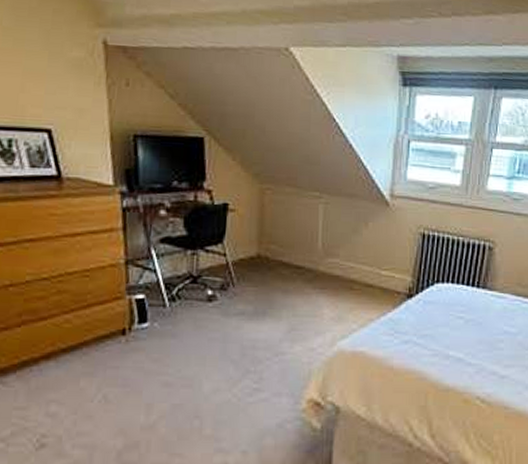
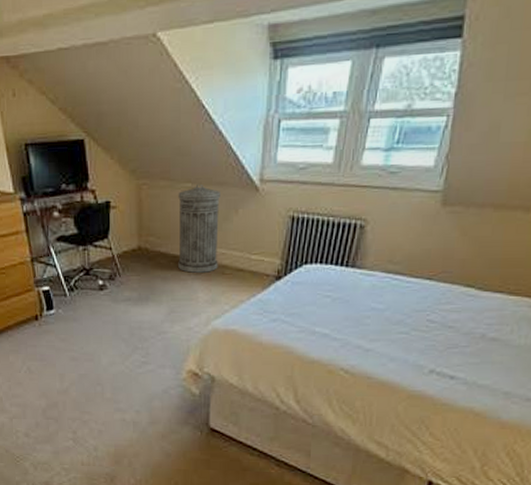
trash can: none [302,193,350,287] -> present [178,183,220,273]

